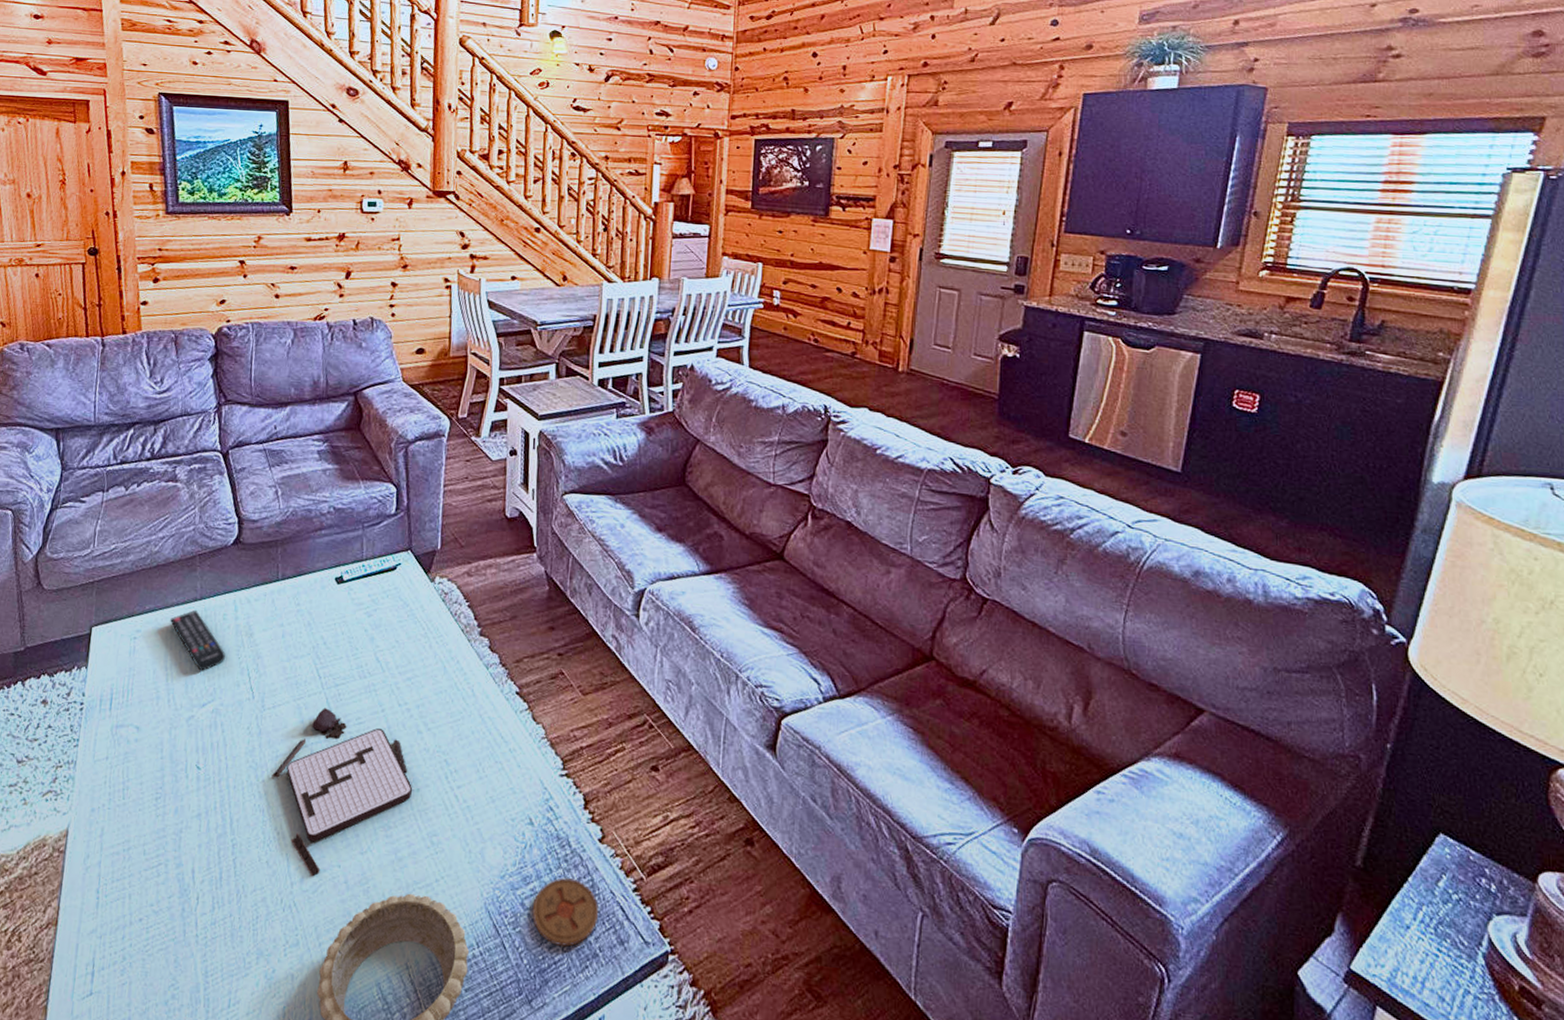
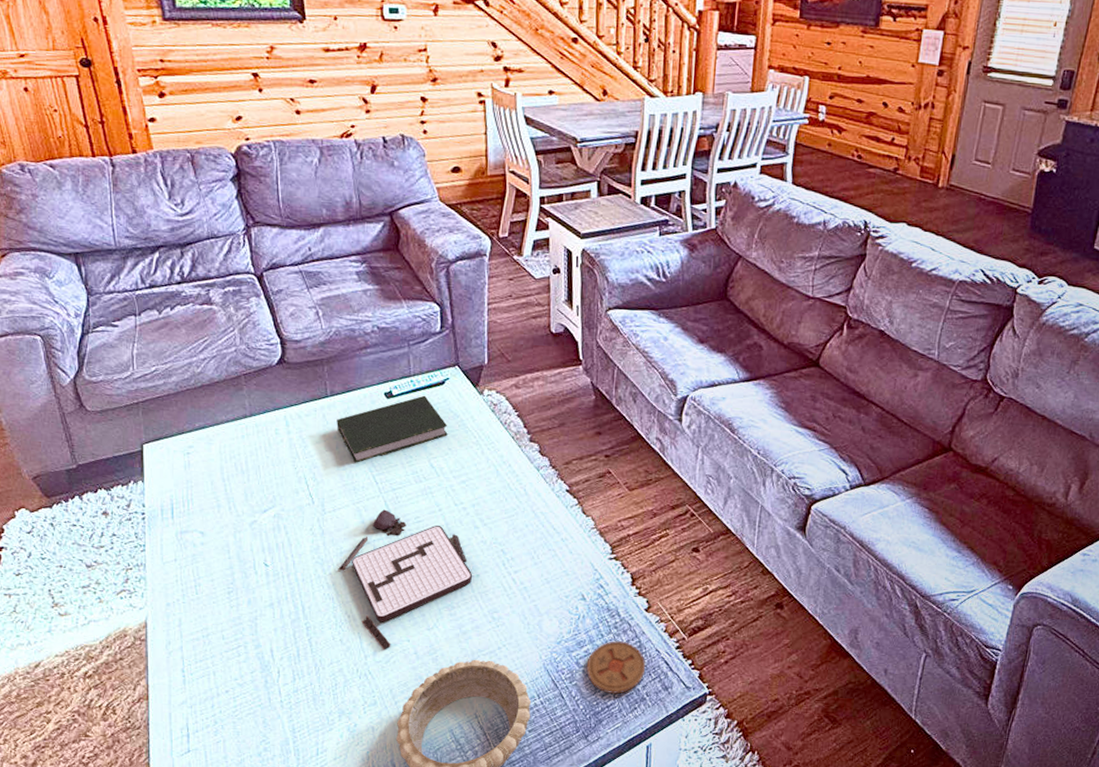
remote control: present [170,610,225,671] -> none [222,426,281,481]
book: none [284,581,396,655] -> present [336,395,448,464]

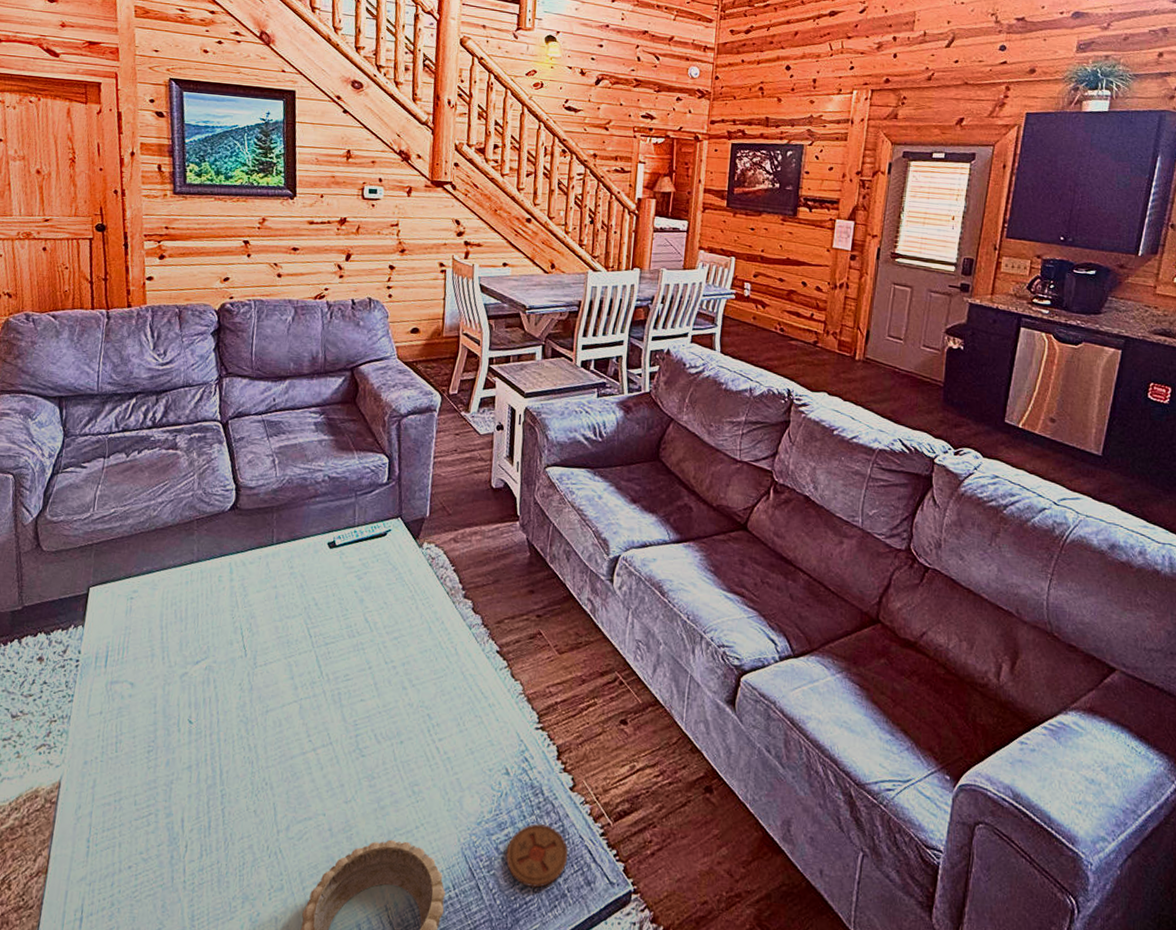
book: present [336,395,448,464] -> none [278,546,385,616]
board game: present [339,509,473,650] -> none [263,665,397,825]

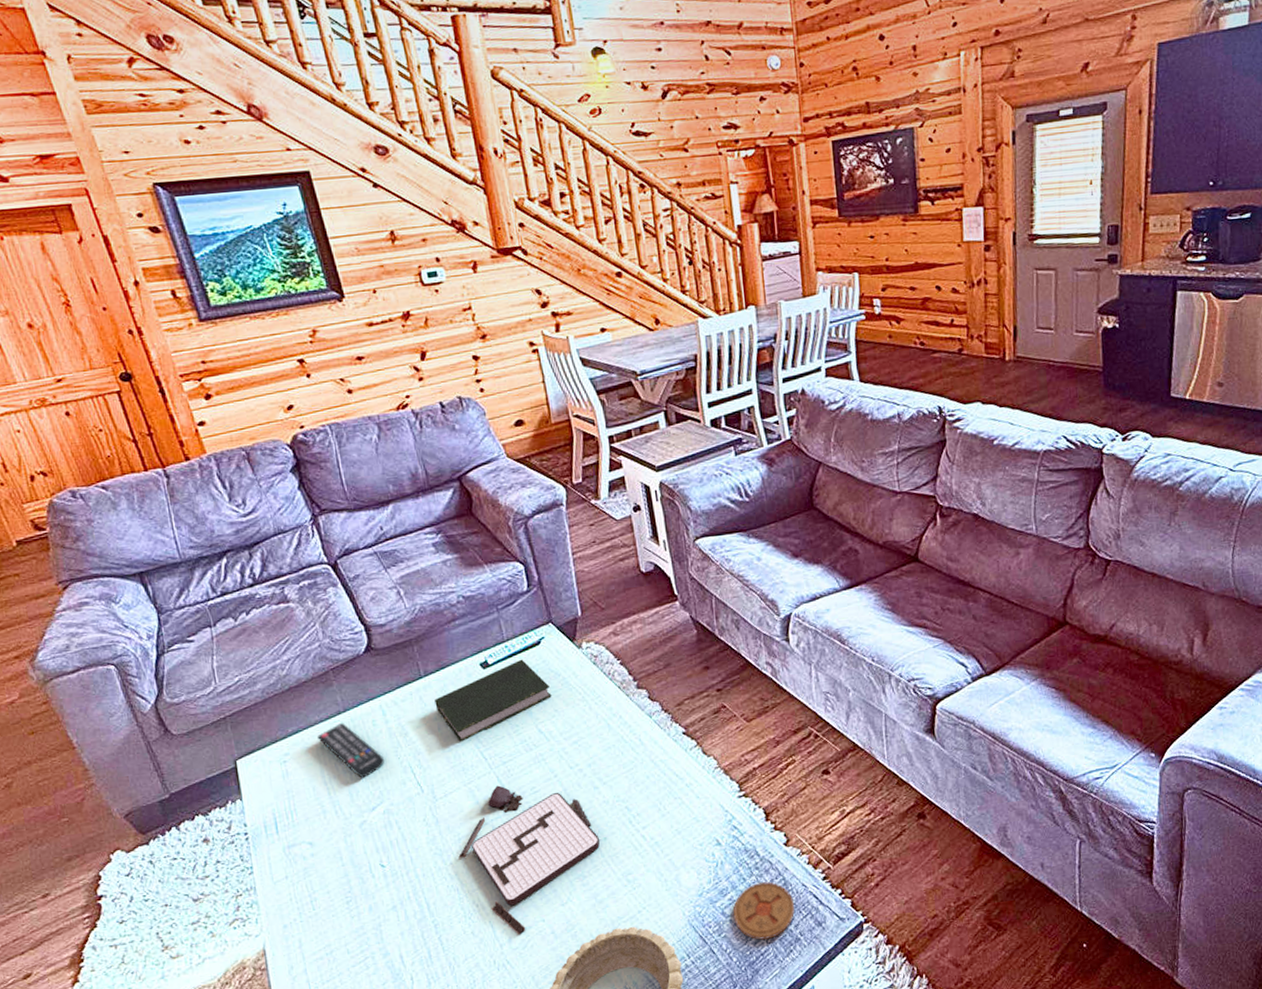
remote control: none [166,572,220,630] -> present [317,723,384,778]
board game: none [263,665,397,825] -> present [459,785,601,935]
book: none [278,546,385,616] -> present [434,659,552,743]

